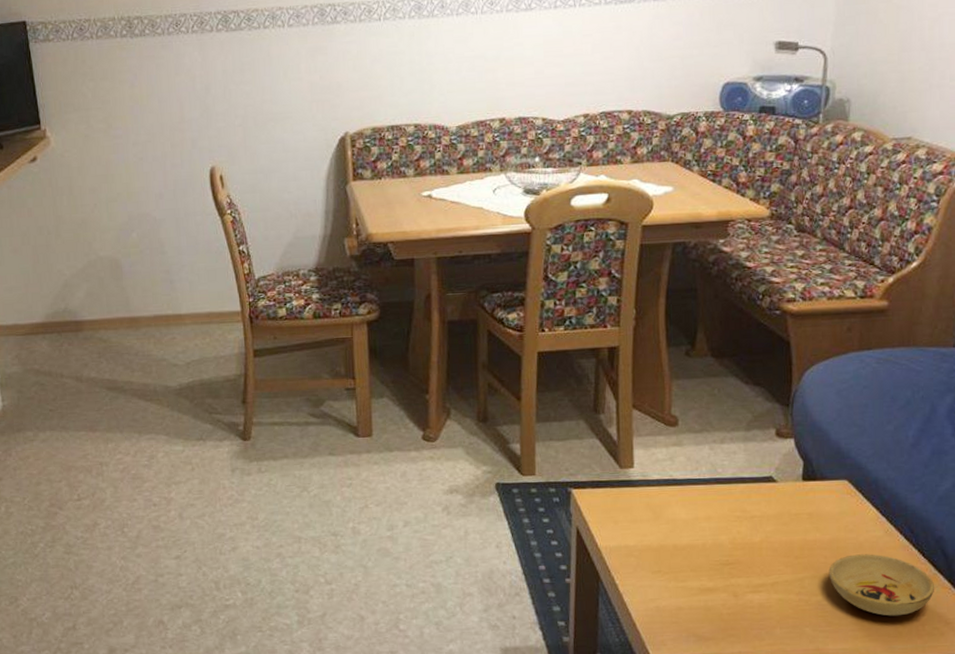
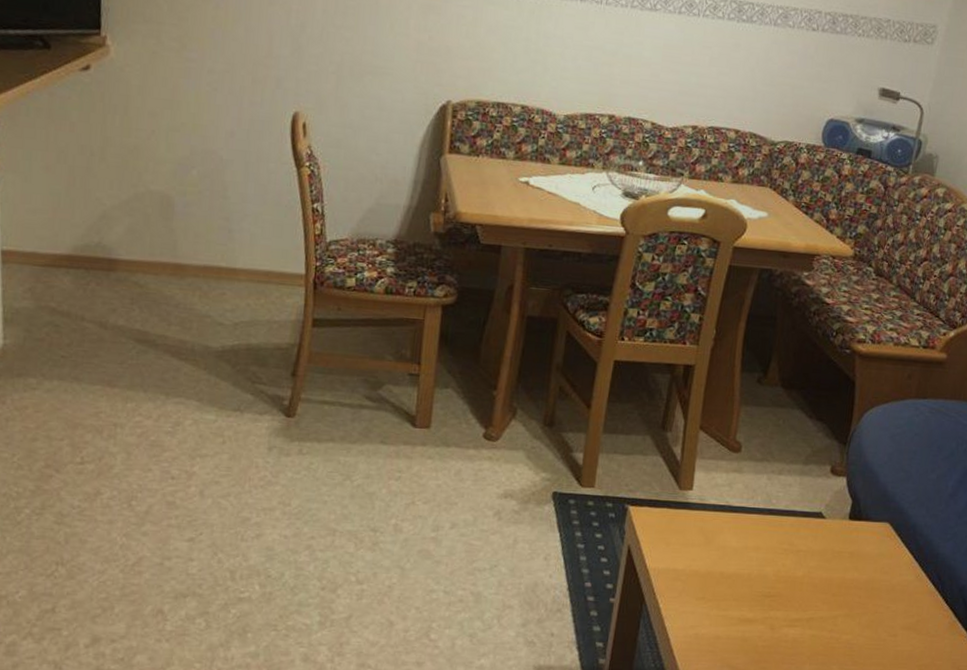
bowl: present [828,554,934,616] -> none [860,596,953,660]

